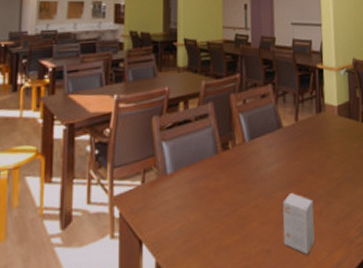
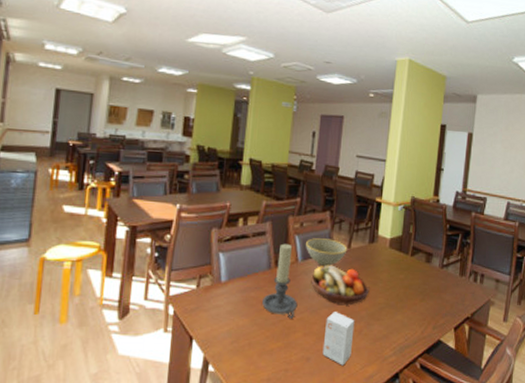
candle holder: none [213,123,250,207] -> present [262,243,298,319]
bowl: none [251,113,295,144] -> present [306,238,348,266]
fruit bowl: none [261,141,324,184] -> present [311,265,370,304]

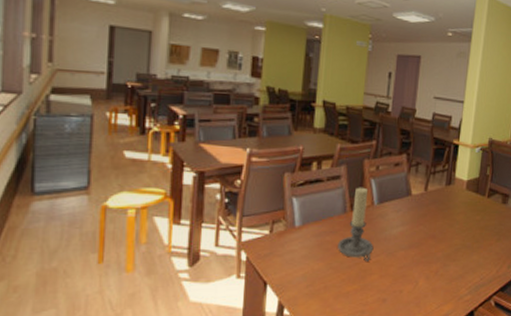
bowl: present [306,238,348,266] -> none [382,181,424,209]
fruit bowl: present [311,265,370,304] -> none [387,208,446,246]
small box: present [322,312,355,366] -> none [398,254,431,305]

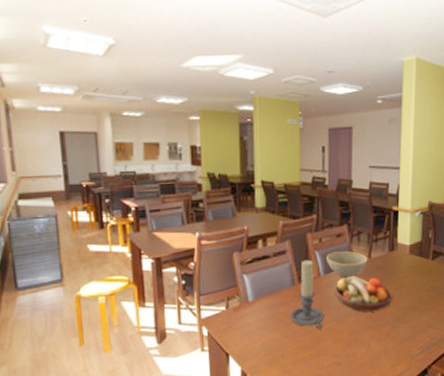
bowl: none [382,181,424,209] -> present [327,251,368,278]
fruit bowl: none [387,208,446,246] -> present [335,276,393,311]

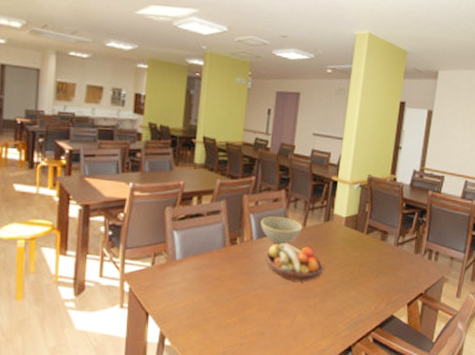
candle holder: present [290,259,324,329] -> none [217,222,253,295]

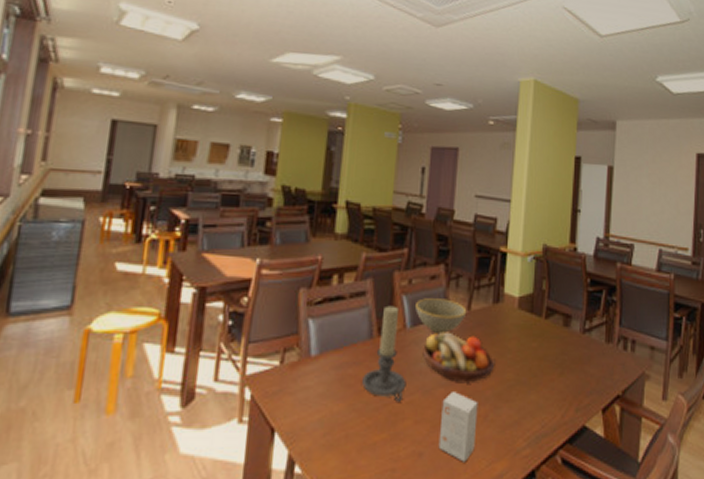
candle holder: none [217,222,253,295] -> present [362,305,407,402]
small box: none [277,288,309,339] -> present [438,392,478,462]

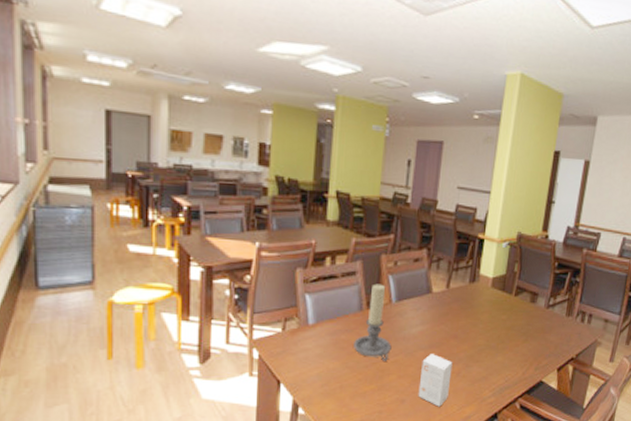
bowl: present [416,298,467,333] -> none [400,278,446,307]
fruit bowl: present [422,332,495,382] -> none [406,306,469,346]

